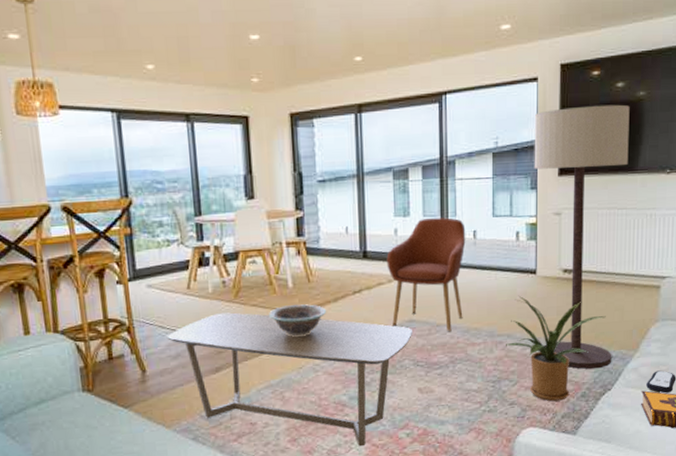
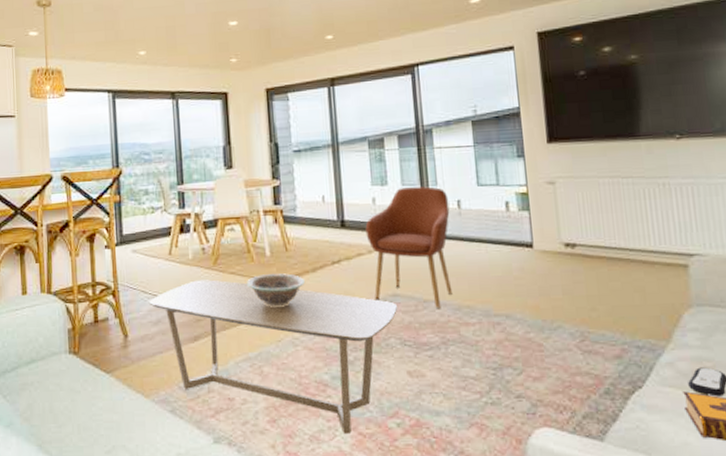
house plant: present [506,295,606,402] -> none [505,271,624,397]
floor lamp: present [534,104,630,369] -> none [513,68,639,361]

